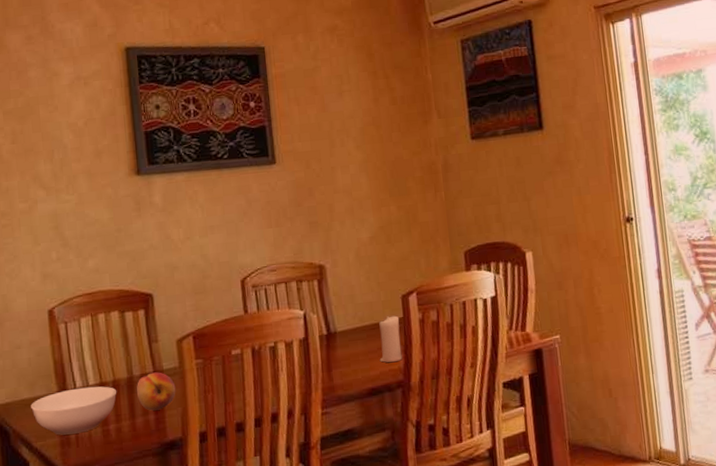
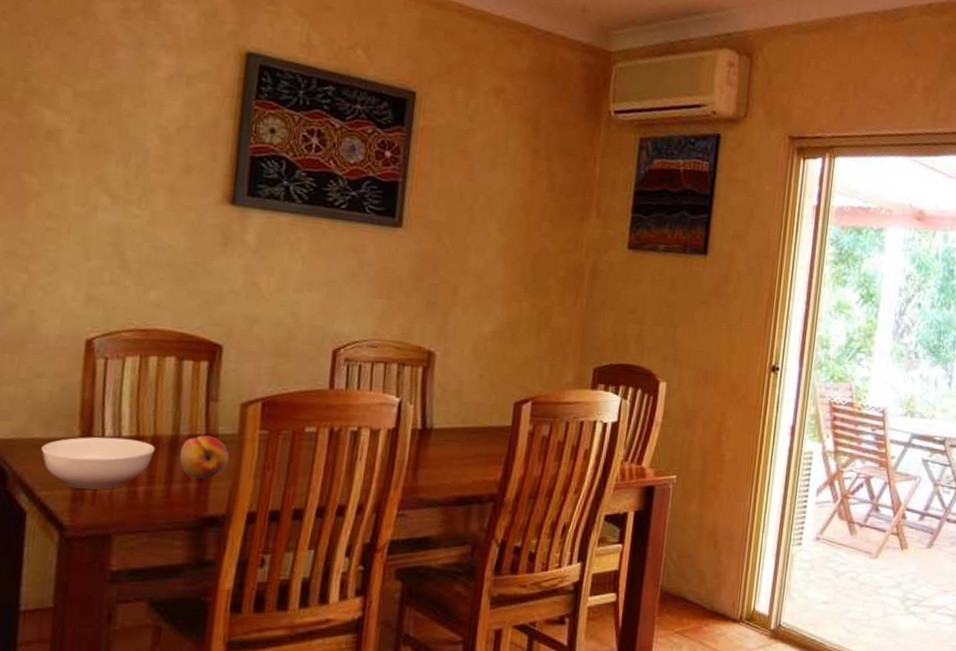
candle: present [379,315,403,363] -> none [475,422,507,474]

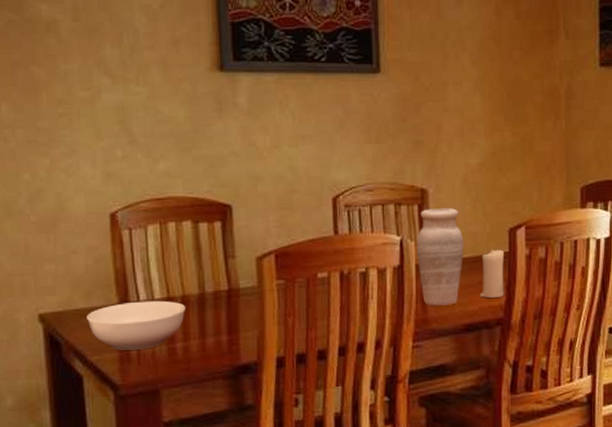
fruit: present [180,435,230,479] -> none [209,290,253,331]
vase: none [414,372,467,475] -> present [416,208,464,306]
candle: none [475,422,507,474] -> present [479,249,505,299]

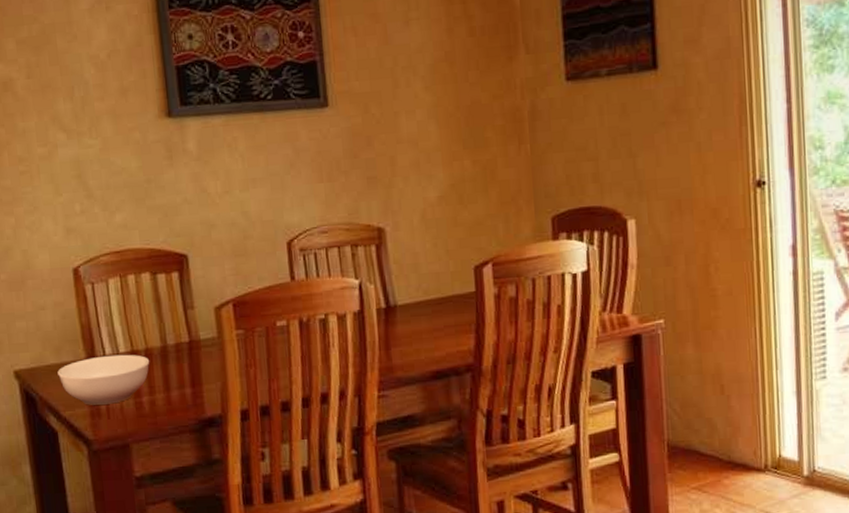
vase: present [416,208,464,306] -> none [376,247,427,353]
candle: present [479,249,505,299] -> none [446,289,473,343]

